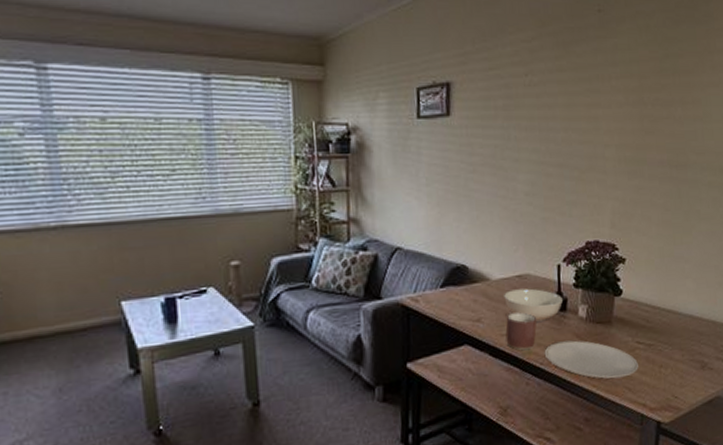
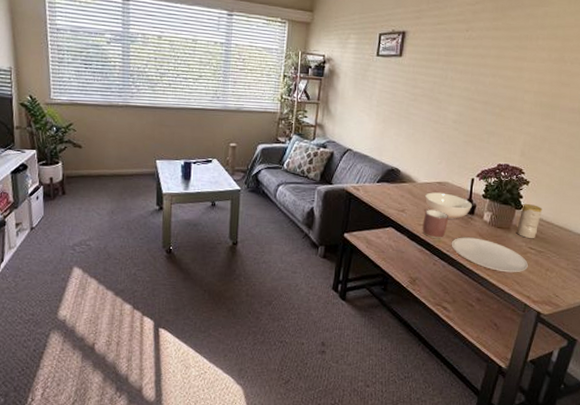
candle: none [619,286,646,331] -> present [516,203,543,239]

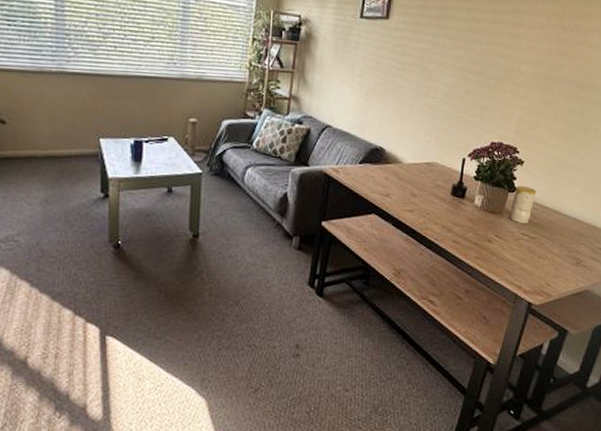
mug: present [422,209,449,239] -> none [408,193,438,226]
bowl: present [425,192,473,220] -> none [412,174,464,205]
plate: present [451,237,528,273] -> none [439,223,520,261]

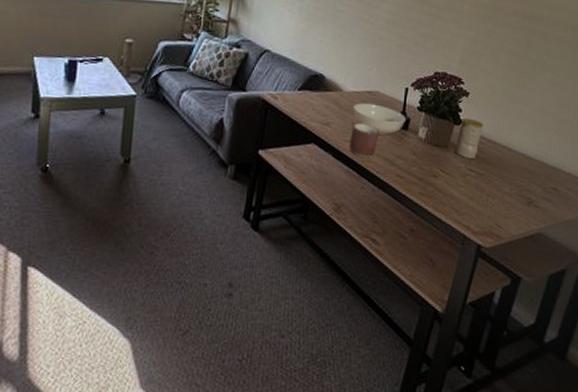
mug: none [408,193,438,226] -> present [349,123,380,158]
bowl: none [412,174,464,205] -> present [353,103,407,136]

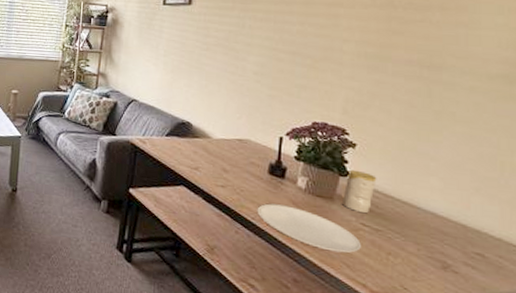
mug: present [349,123,380,158] -> none [220,169,253,204]
bowl: present [353,103,407,136] -> none [223,150,283,183]
plate: none [382,156,468,199] -> present [257,203,361,254]

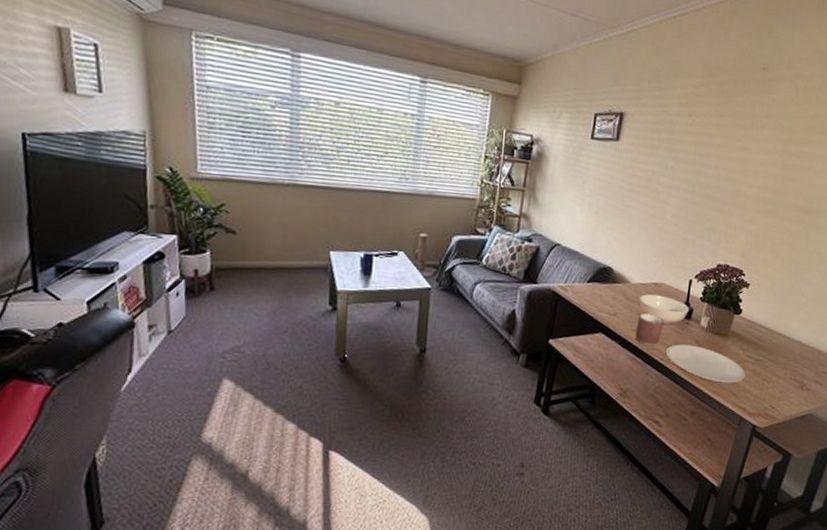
mug: none [220,169,253,204] -> present [635,313,665,346]
bowl: none [223,150,283,183] -> present [639,294,690,325]
candle: present [342,169,377,214] -> none [734,307,762,347]

